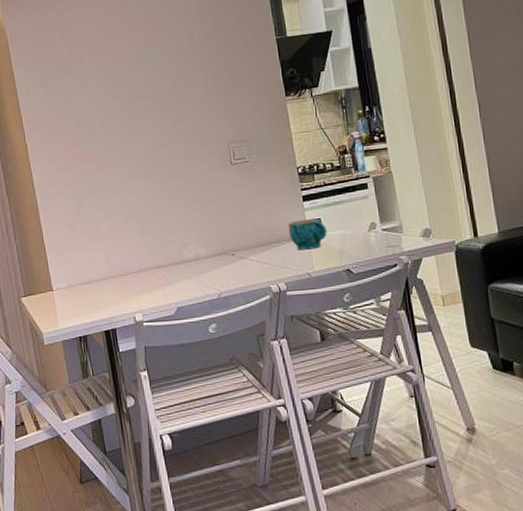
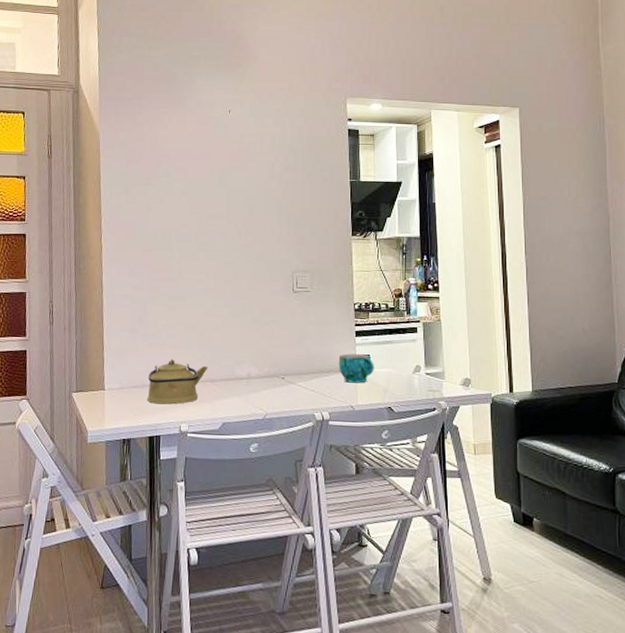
kettle: none [95,250,155,298] -> present [147,359,208,405]

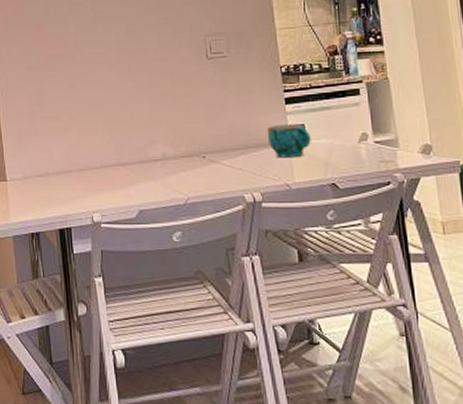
kettle: present [147,359,208,405] -> none [53,143,118,193]

